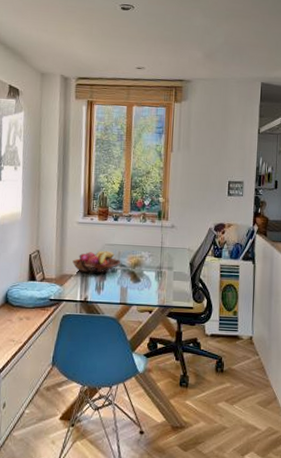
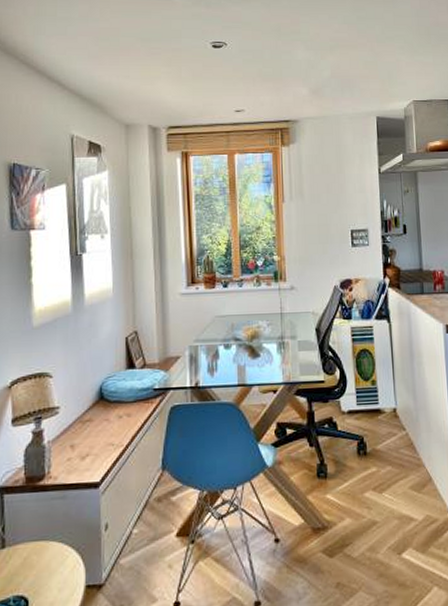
fruit basket: present [72,250,120,274] -> none [178,323,234,354]

